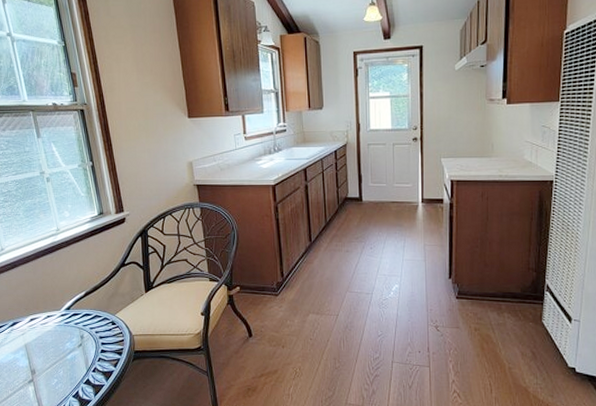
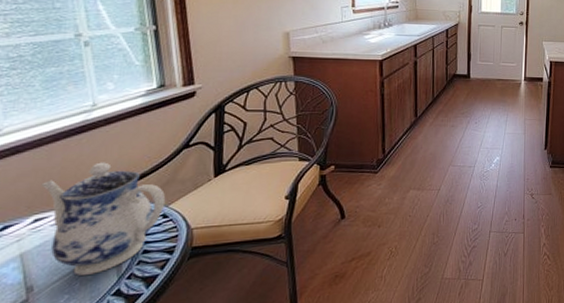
teapot: none [32,276,113,365] -> present [41,162,166,276]

